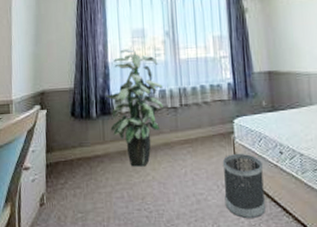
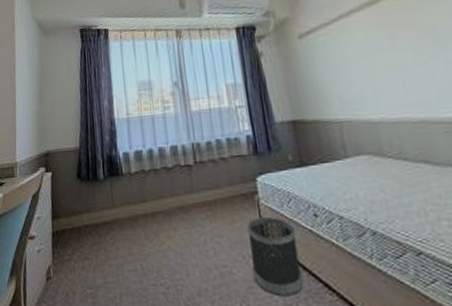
indoor plant: present [106,49,163,167] -> none [113,102,176,235]

